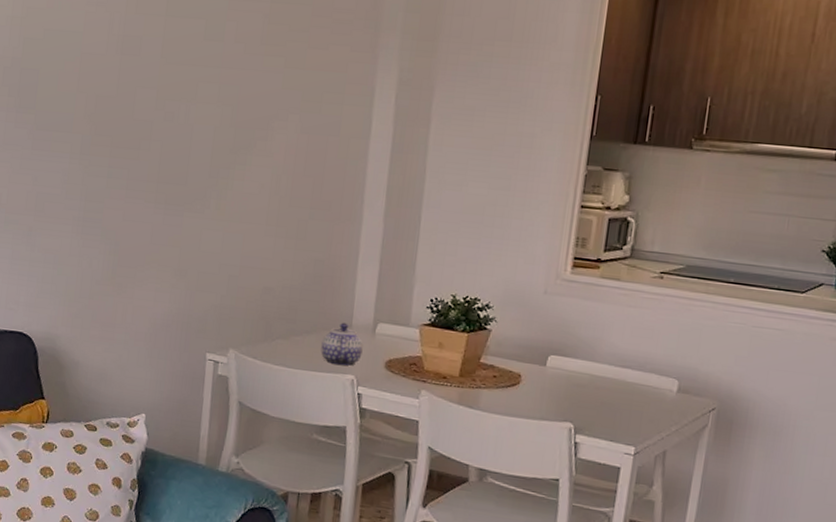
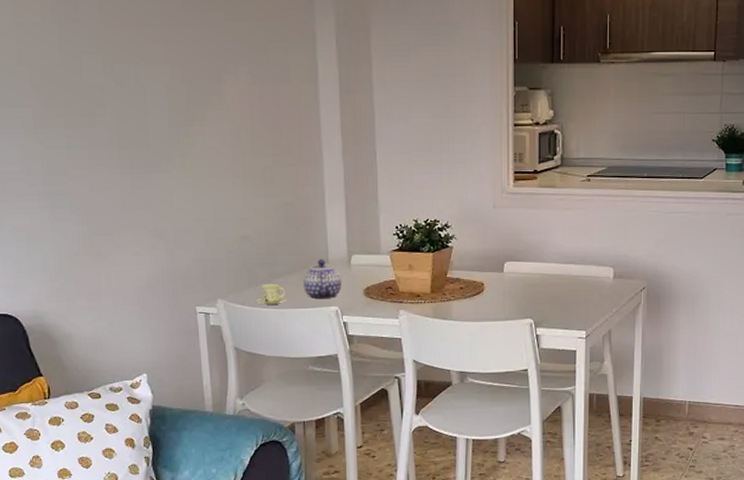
cup and saucer: none [268,340,301,364] -> present [256,283,287,306]

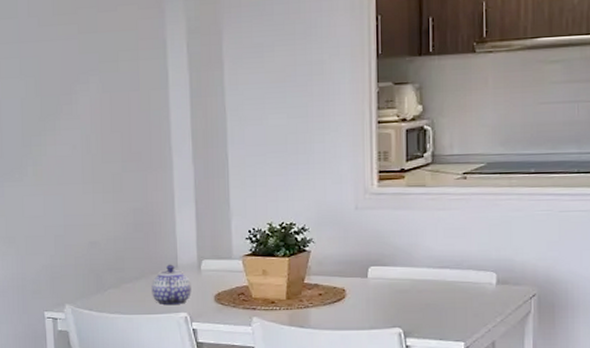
cup and saucer: present [256,283,287,306] -> none [103,289,134,311]

